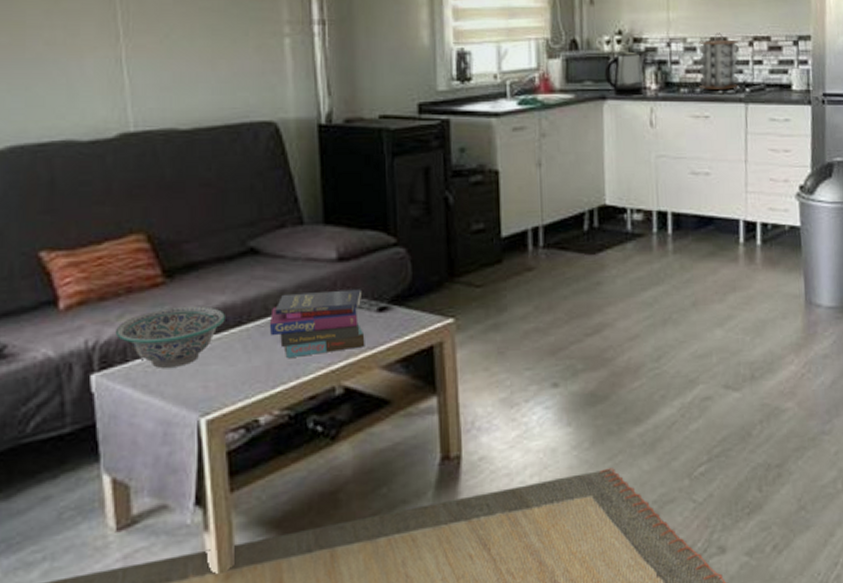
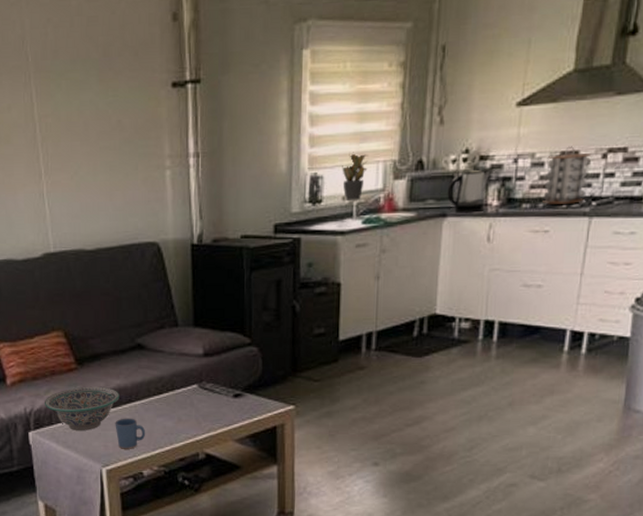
mug: none [219,346,263,390] -> present [115,418,146,449]
books: present [269,289,365,358] -> none [151,379,223,429]
potted plant: none [491,28,519,80] -> present [342,152,368,202]

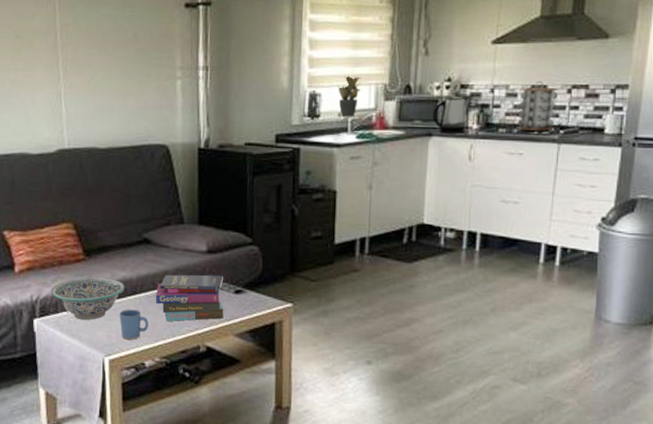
books: none [151,379,223,429] -> present [155,274,224,321]

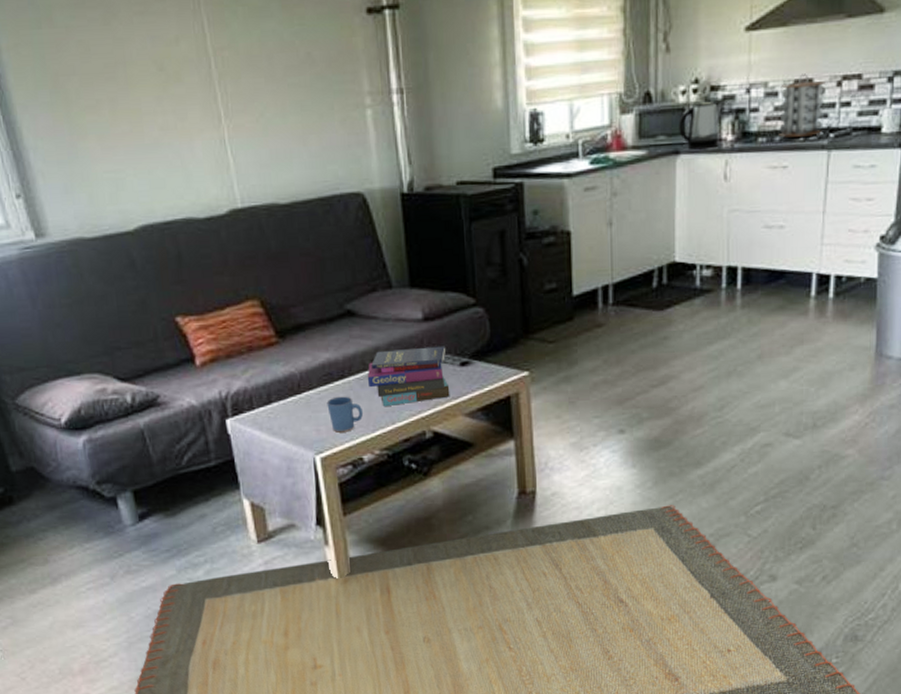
decorative bowl: present [50,277,125,320] -> none [241,362,330,414]
potted plant: present [338,74,362,118] -> none [563,84,592,140]

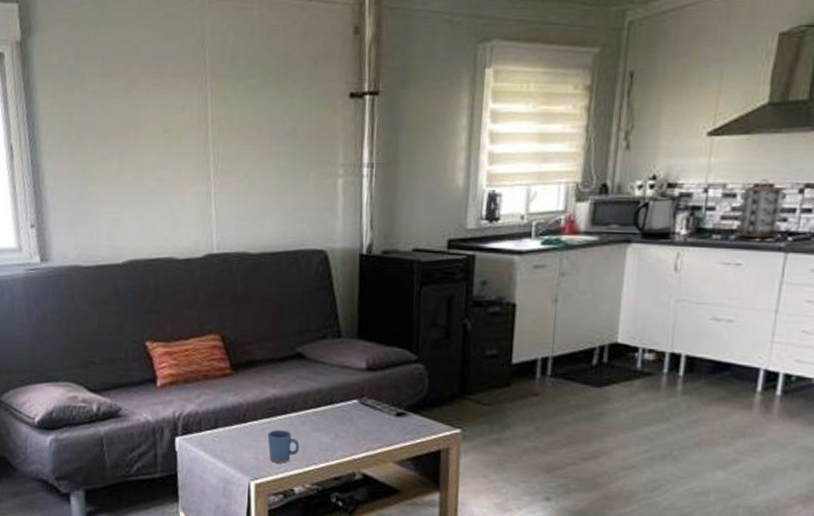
books: present [367,346,450,406] -> none [307,393,384,445]

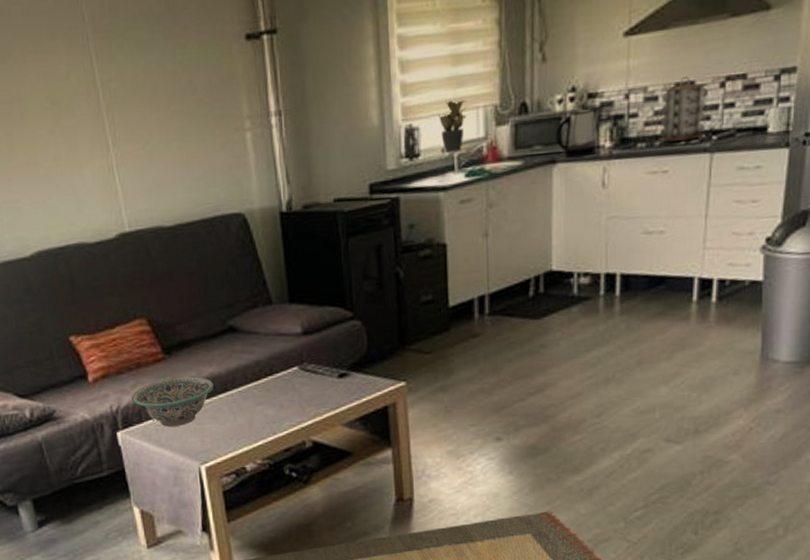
decorative bowl: none [194,394,275,440] -> present [131,376,214,427]
mug: present [267,430,300,464] -> none [211,408,246,443]
potted plant: none [521,171,550,221] -> present [439,98,467,154]

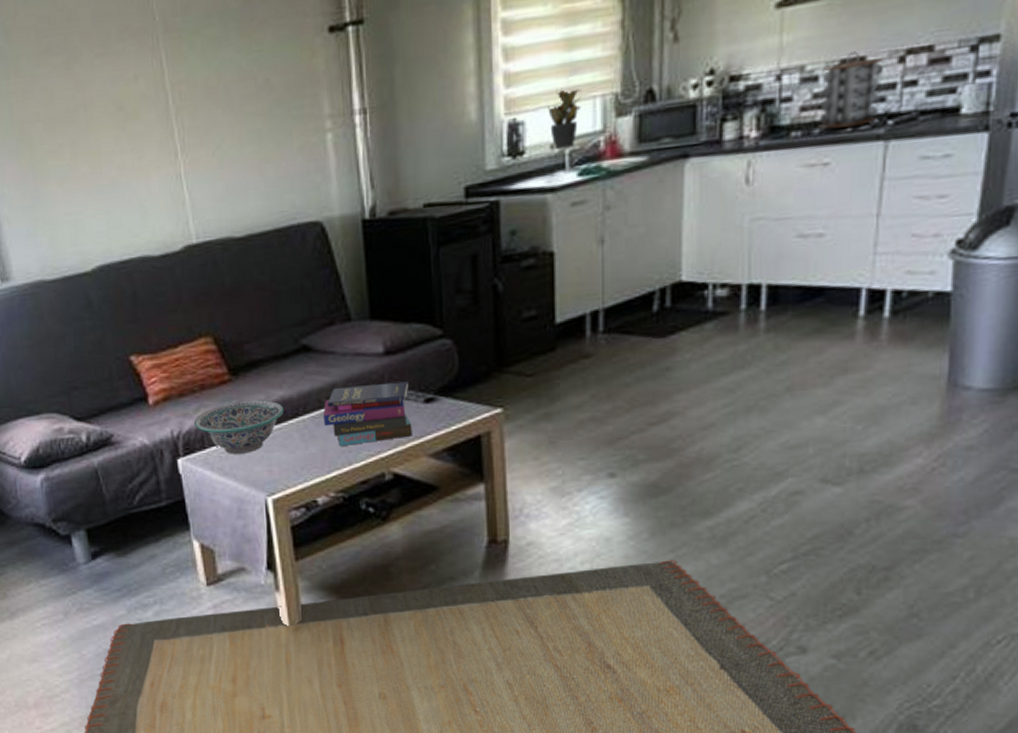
books: none [249,358,329,417] -> present [322,381,413,446]
kettle: present [555,109,598,159] -> none [688,94,742,152]

